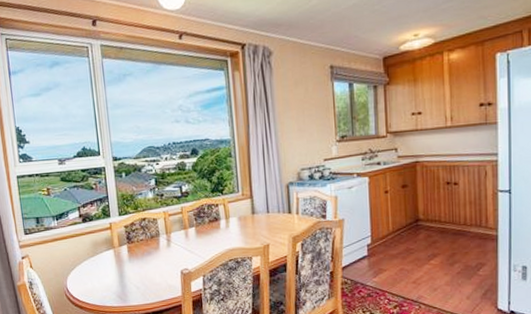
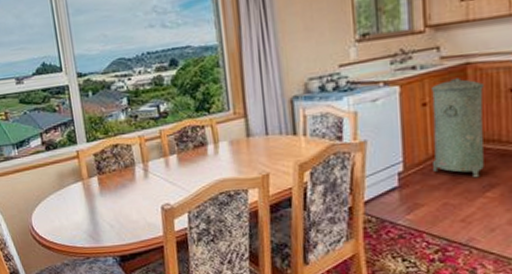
trash can: none [392,172,429,250] -> present [431,78,485,178]

